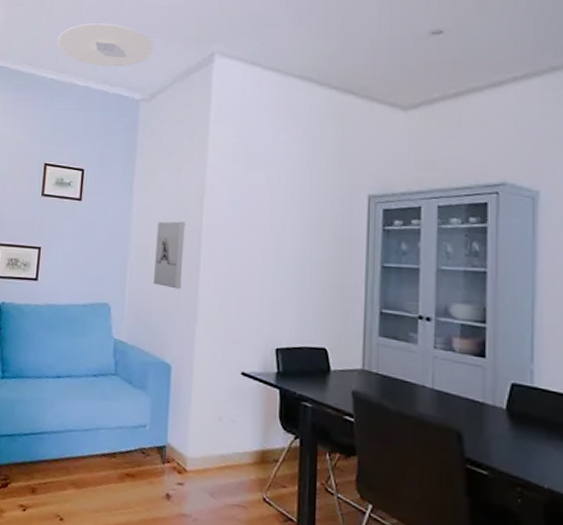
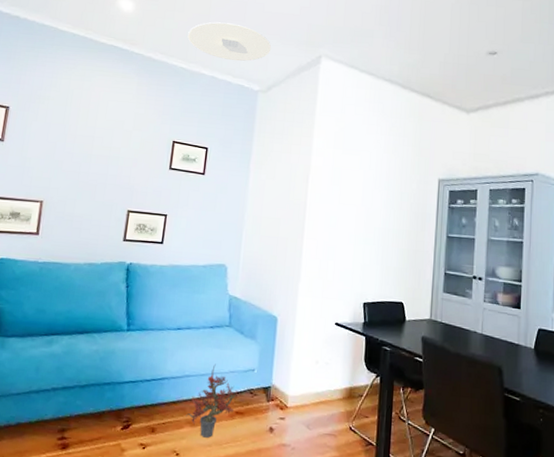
potted plant: none [69,417,128,502] -> present [186,363,239,438]
wall sculpture: present [154,221,185,289] -> none [265,195,293,253]

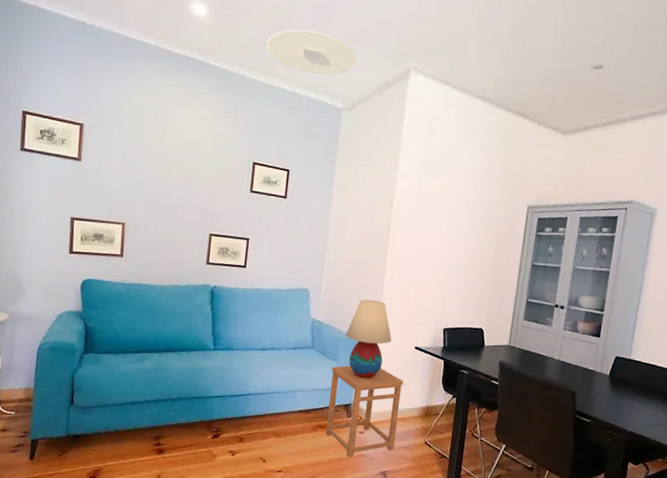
potted plant: present [186,363,239,438] -> none [271,382,321,448]
side table: none [243,344,325,448] -> present [325,365,404,458]
table lamp: none [263,274,312,359] -> present [345,299,392,379]

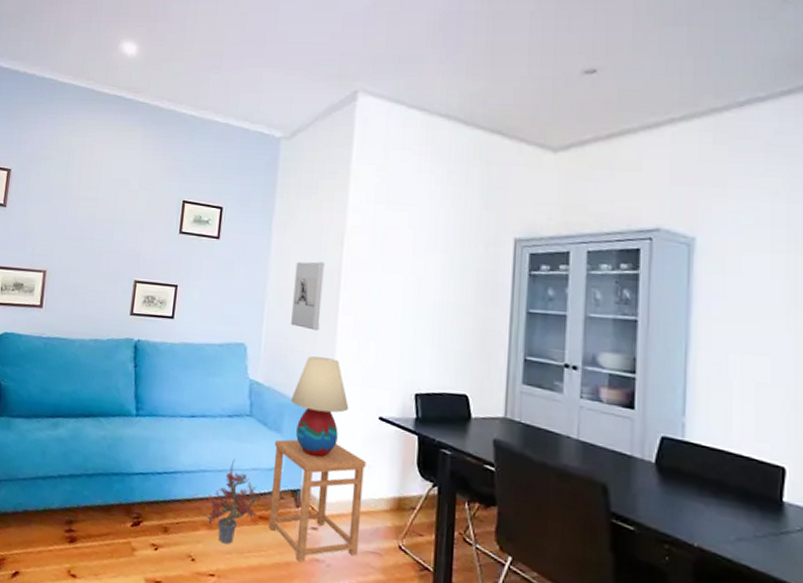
ceiling light: present [266,29,357,75] -> none [198,59,296,104]
potted plant: none [271,382,321,448] -> present [202,458,262,544]
wall sculpture: none [347,220,377,279] -> present [291,261,325,331]

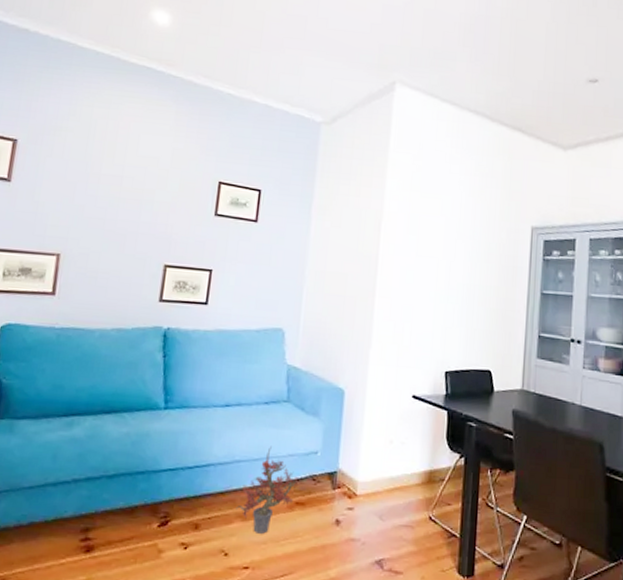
side table: present [268,439,366,563] -> none [305,422,400,544]
table lamp: present [290,356,349,458] -> none [328,339,385,439]
wall sculpture: present [291,261,325,331] -> none [329,246,363,314]

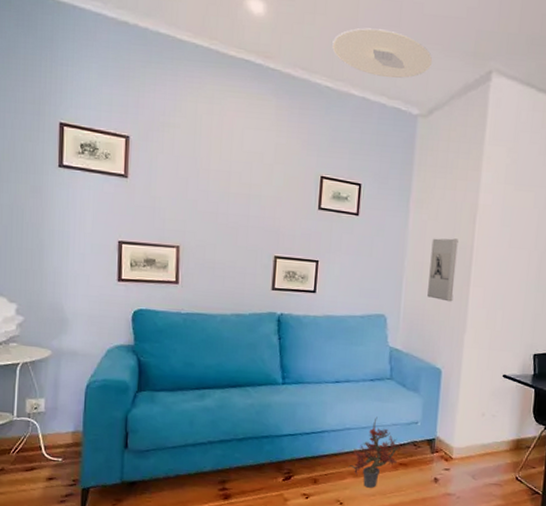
ceiling light: none [236,39,337,87] -> present [332,28,433,78]
wall sculpture: none [329,246,363,314] -> present [427,238,458,302]

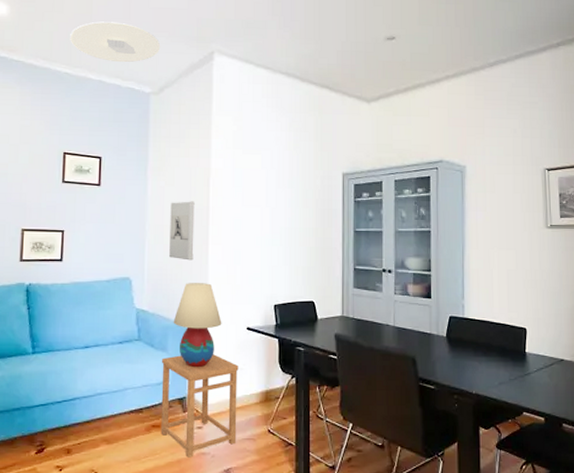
potted plant: present [348,416,402,488] -> none [101,379,154,454]
side table: none [407,397,491,497] -> present [161,354,239,458]
table lamp: none [427,324,478,412] -> present [173,283,222,368]

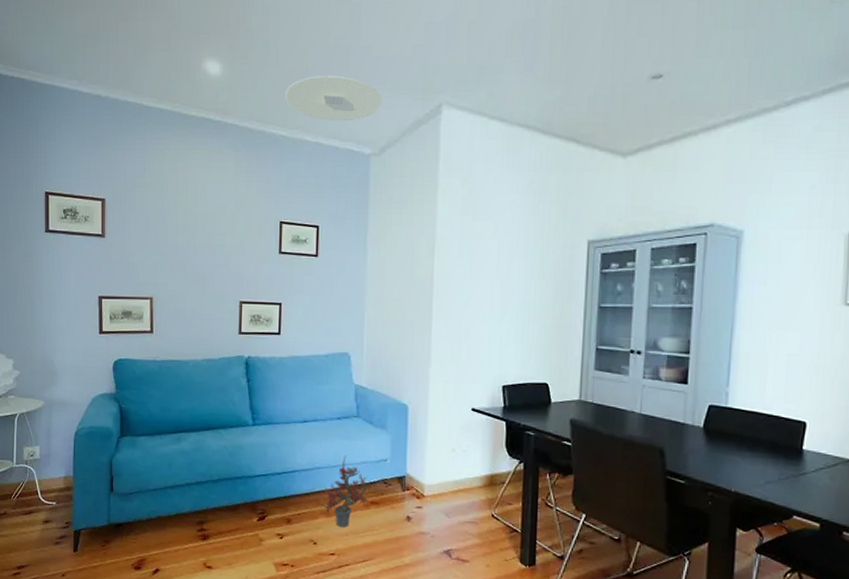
potted plant: none [101,379,154,454] -> present [320,455,372,527]
side table: present [161,354,239,458] -> none [379,434,462,536]
wall sculpture: present [169,201,195,261] -> none [390,273,418,337]
table lamp: present [173,283,222,368] -> none [393,360,445,448]

